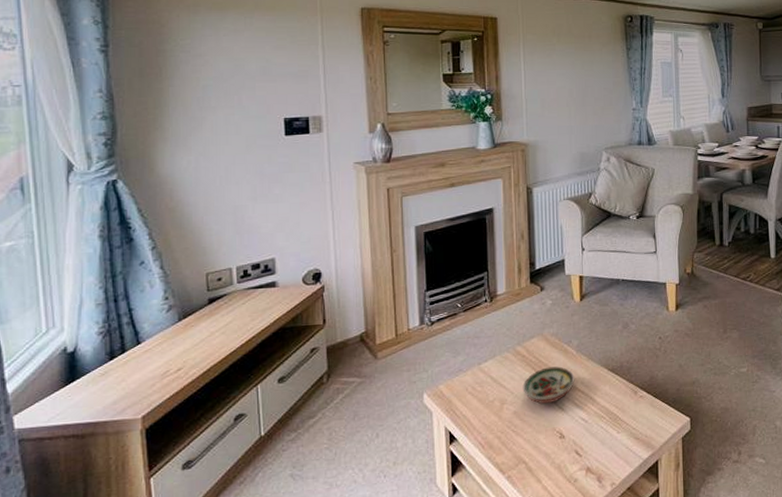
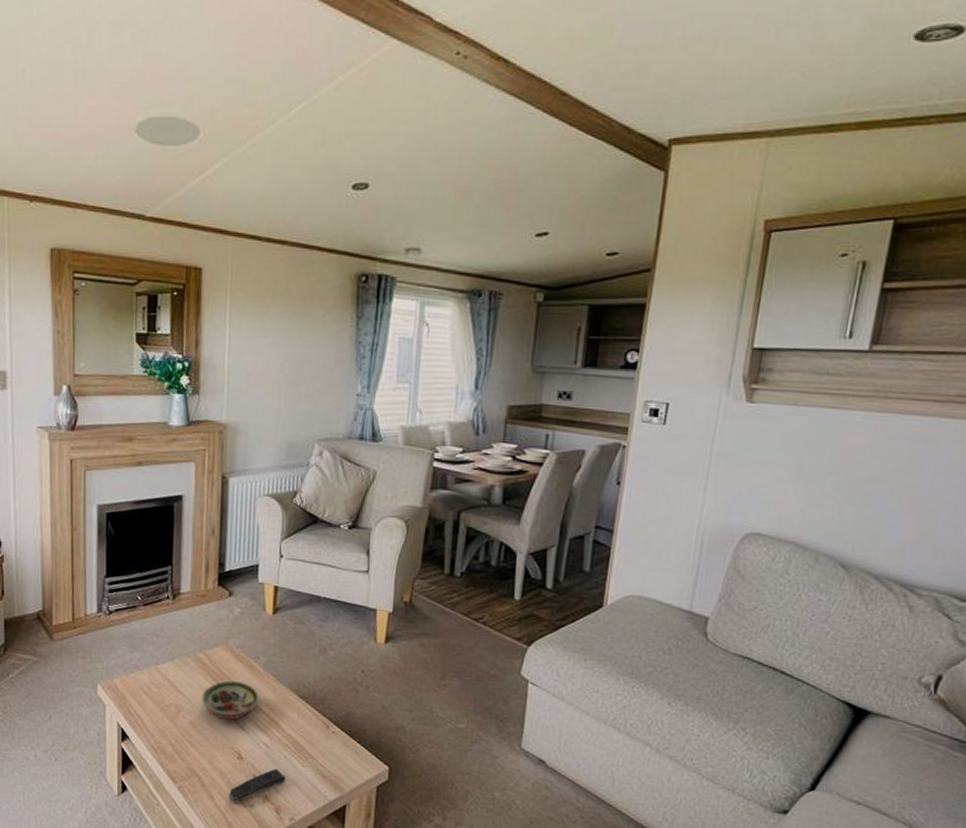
remote control: none [554,440,604,479] -> present [229,768,285,801]

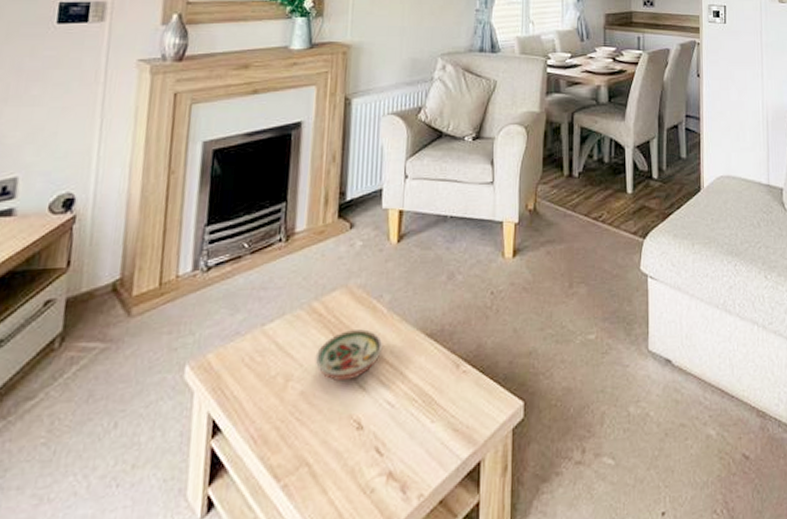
remote control: present [229,768,285,801] -> none [345,432,412,489]

